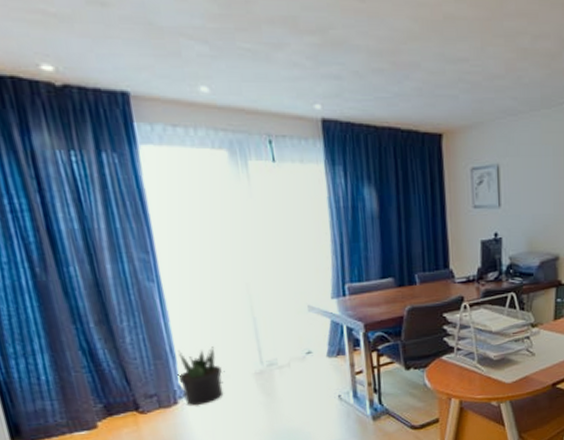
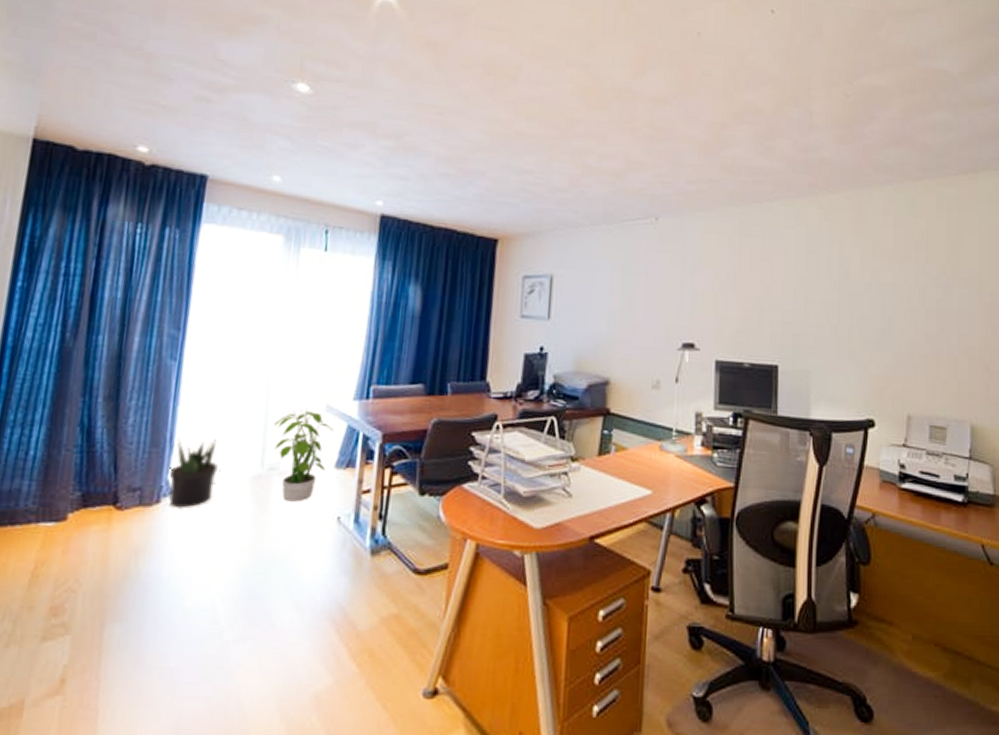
potted plant: none [262,311,319,389] -> present [273,408,334,502]

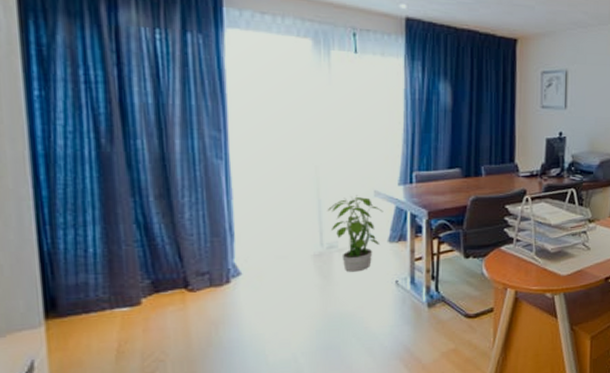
planter: present [169,439,218,507] -> none [235,226,280,285]

